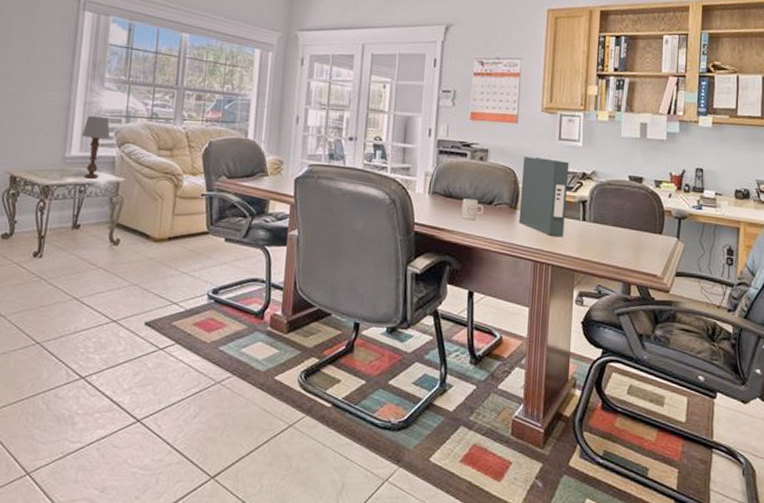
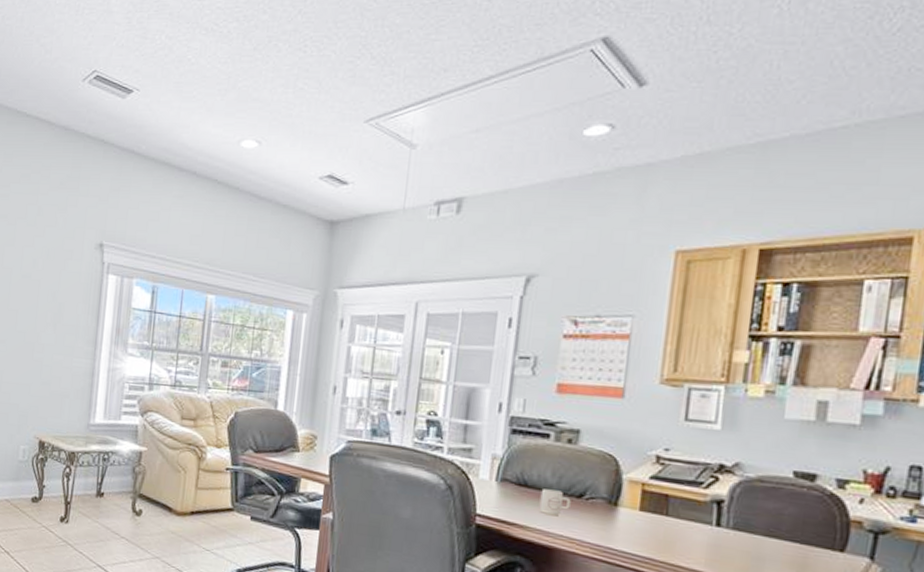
table lamp: present [81,115,111,180] -> none [105,382,133,448]
binder: present [518,157,570,236] -> none [619,441,700,544]

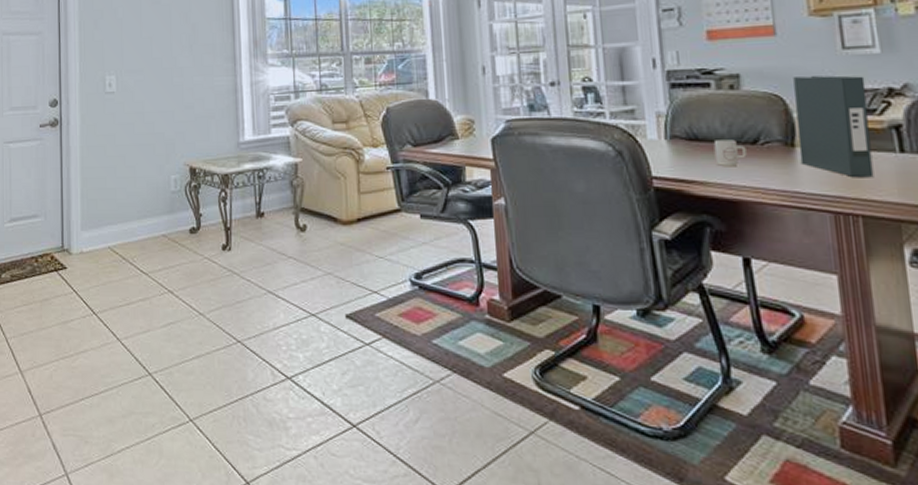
binder: none [619,441,700,544] -> present [793,75,874,177]

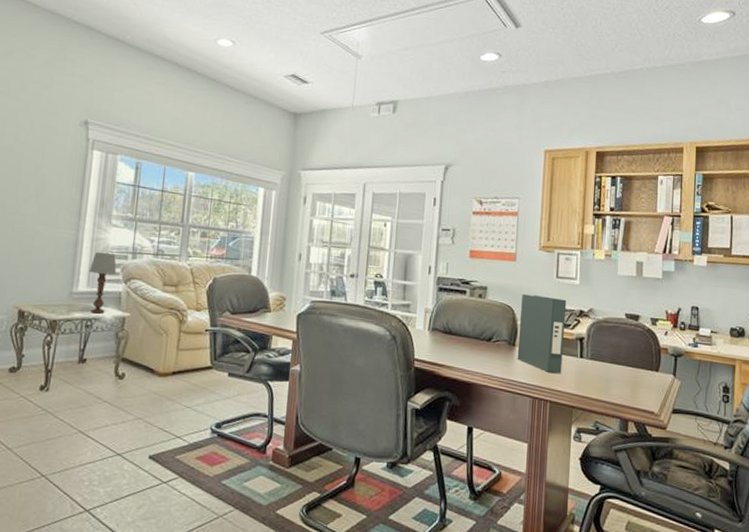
table lamp: none [252,95,282,164] -> present [88,251,117,315]
mug: present [713,139,747,166] -> none [460,335,483,356]

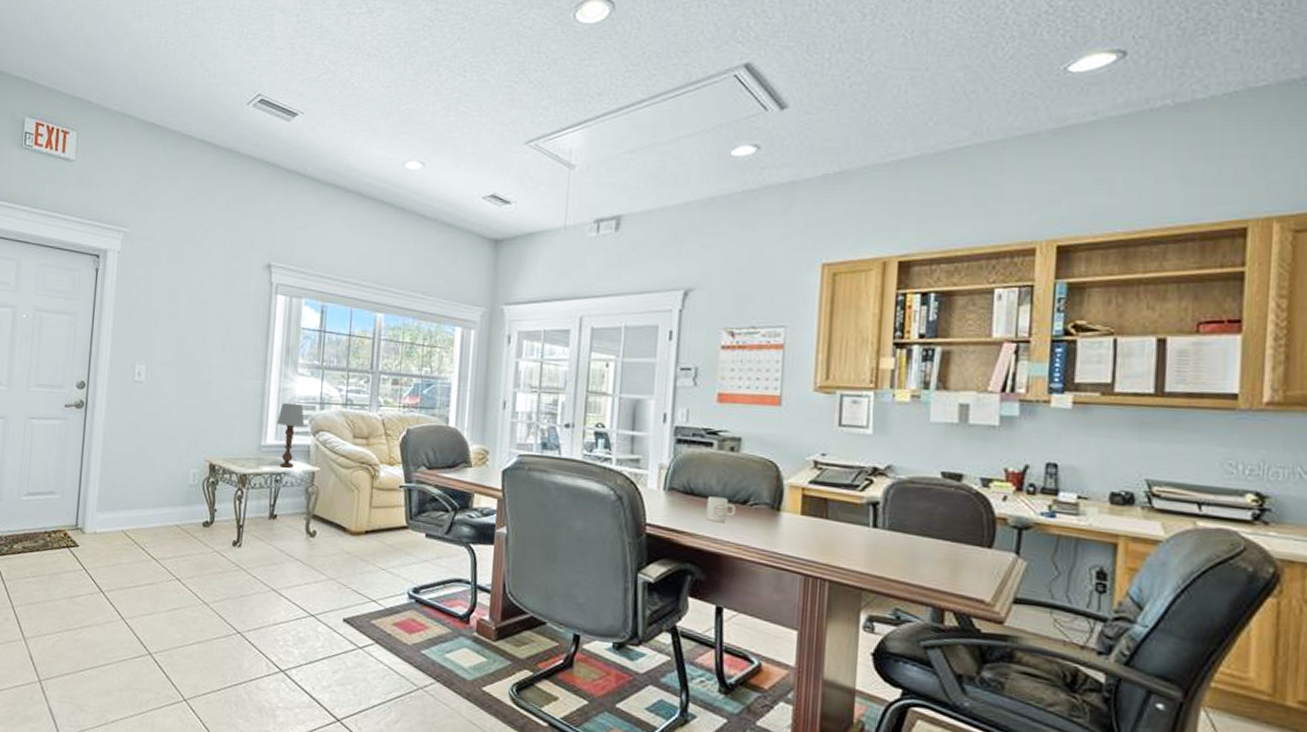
mug: none [460,335,483,356] -> present [706,496,736,522]
binder: present [517,294,567,373] -> none [783,447,854,546]

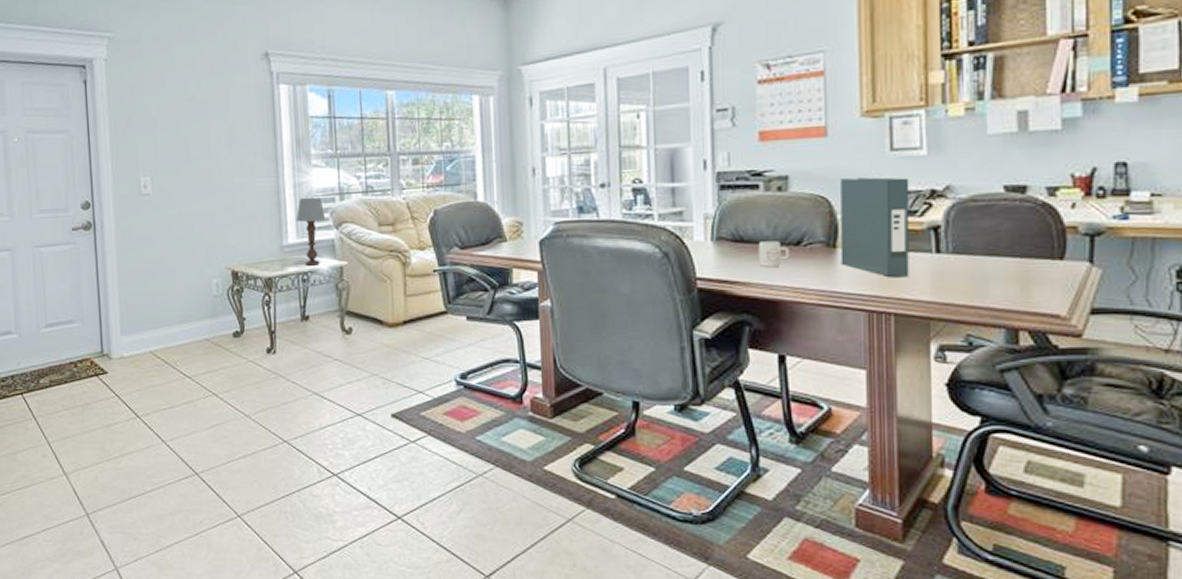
binder: none [783,447,854,546] -> present [839,177,910,277]

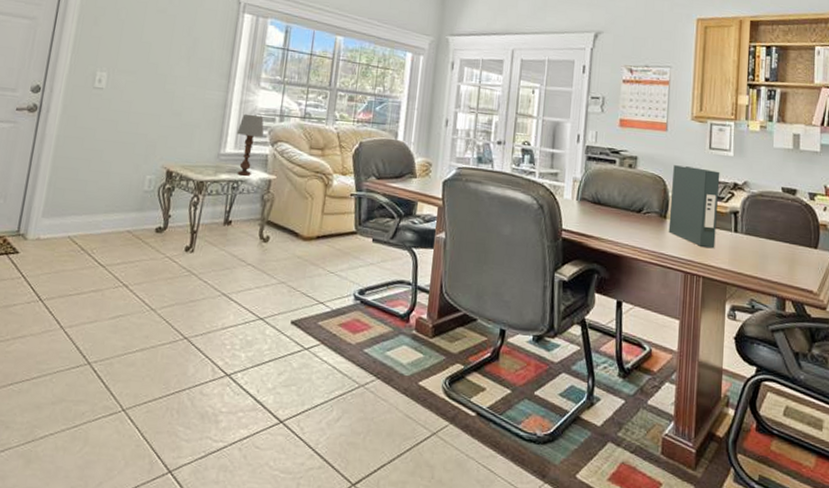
mug: present [758,241,789,267] -> none [610,206,633,228]

